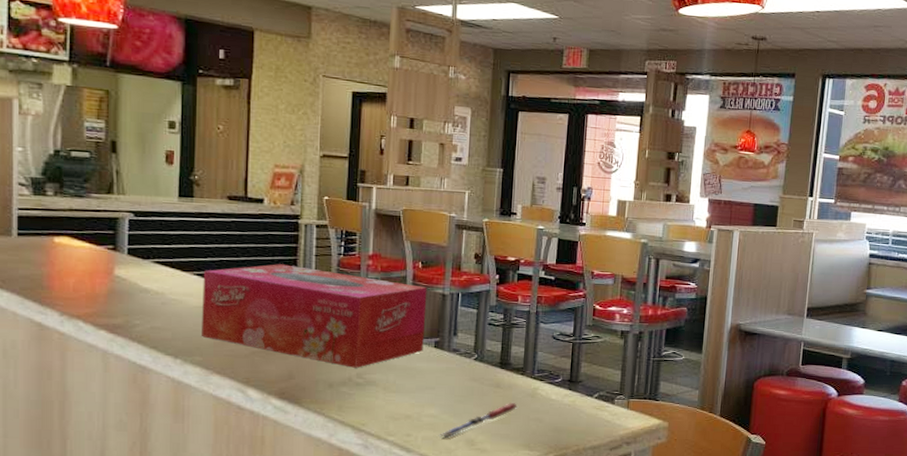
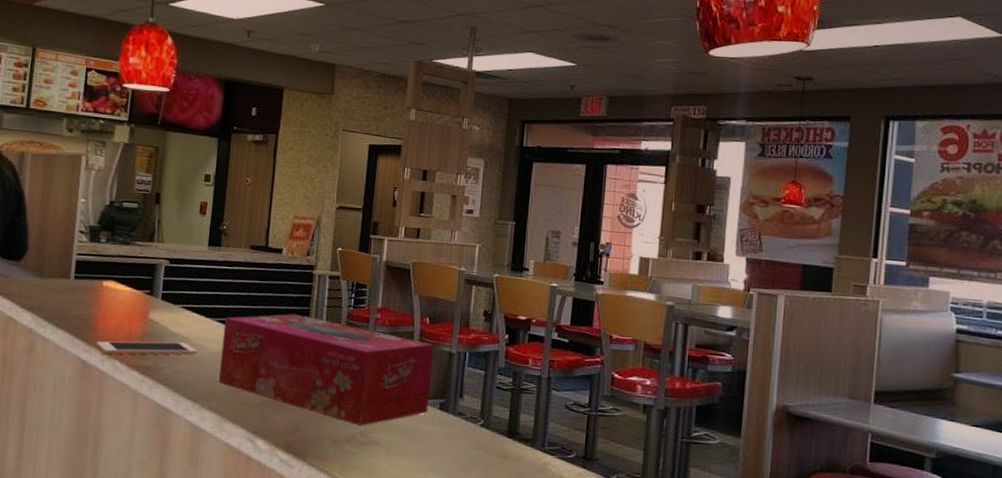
cell phone: none [52,298,174,315] -> present [96,341,197,355]

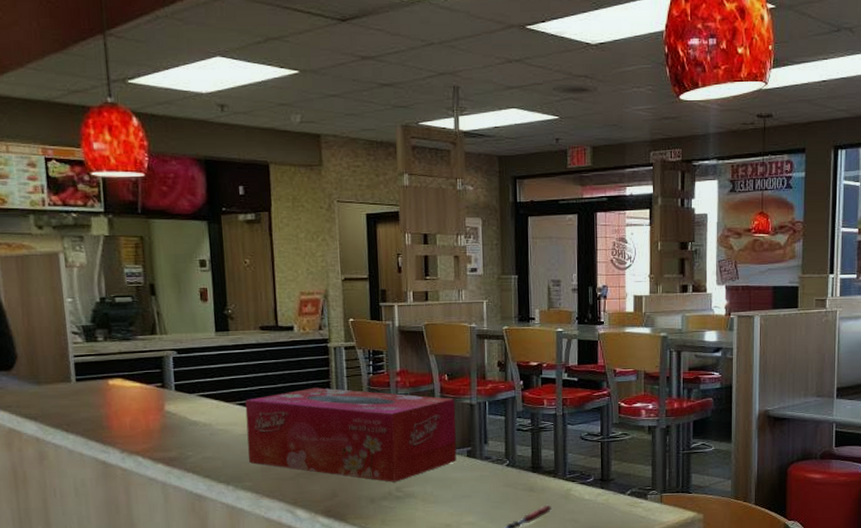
cell phone: present [96,341,197,355] -> none [113,430,222,451]

